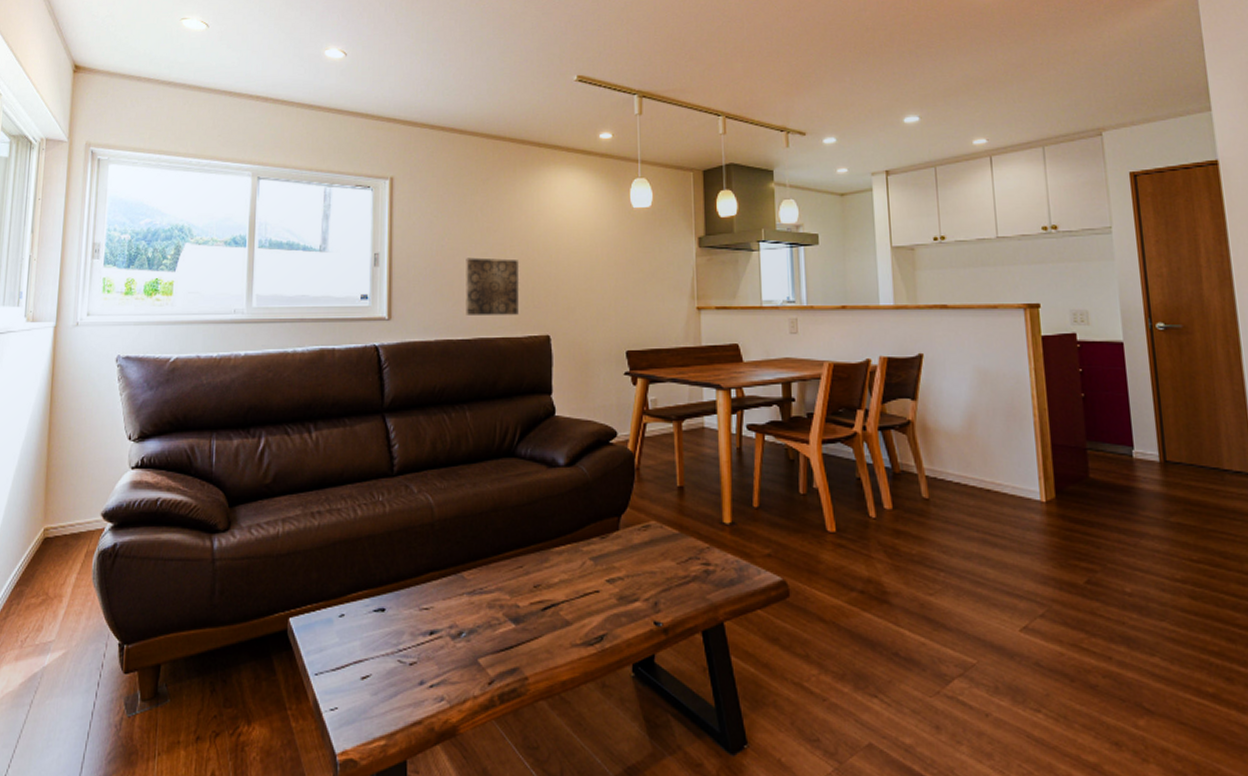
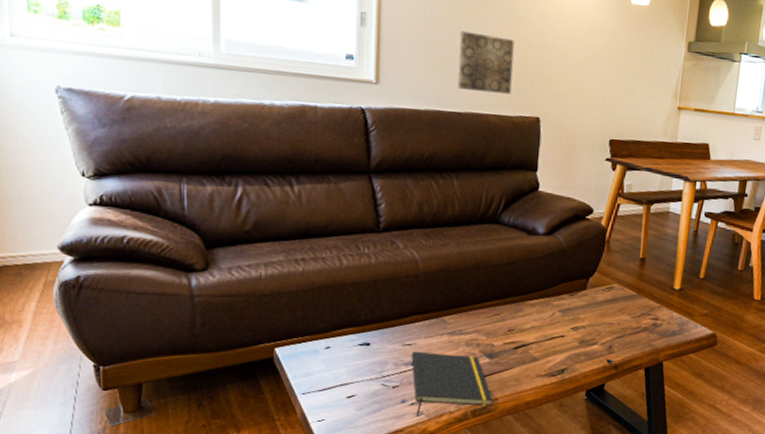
notepad: none [429,616,523,705] -> present [411,351,493,418]

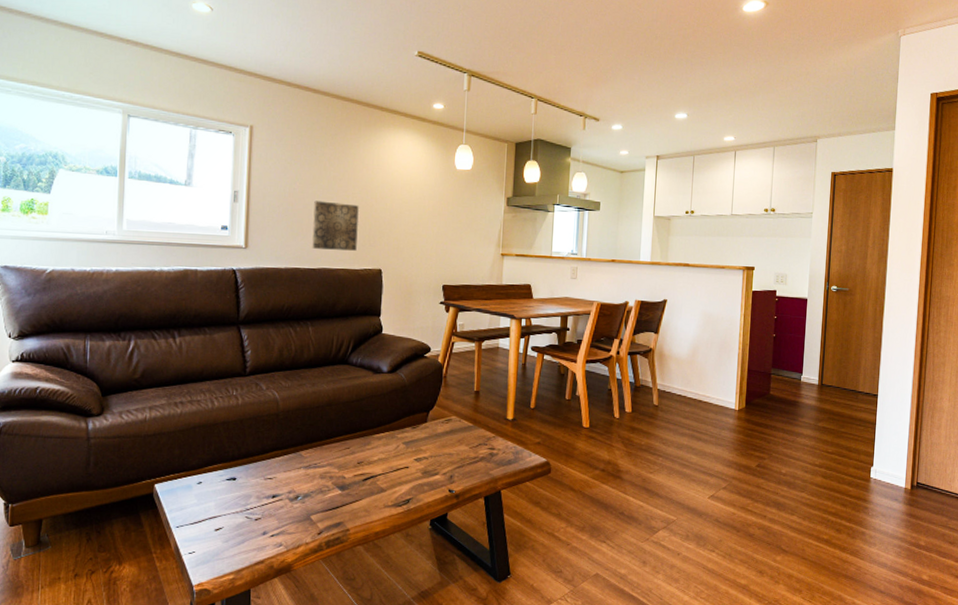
notepad: present [411,351,493,418] -> none [271,484,345,549]

